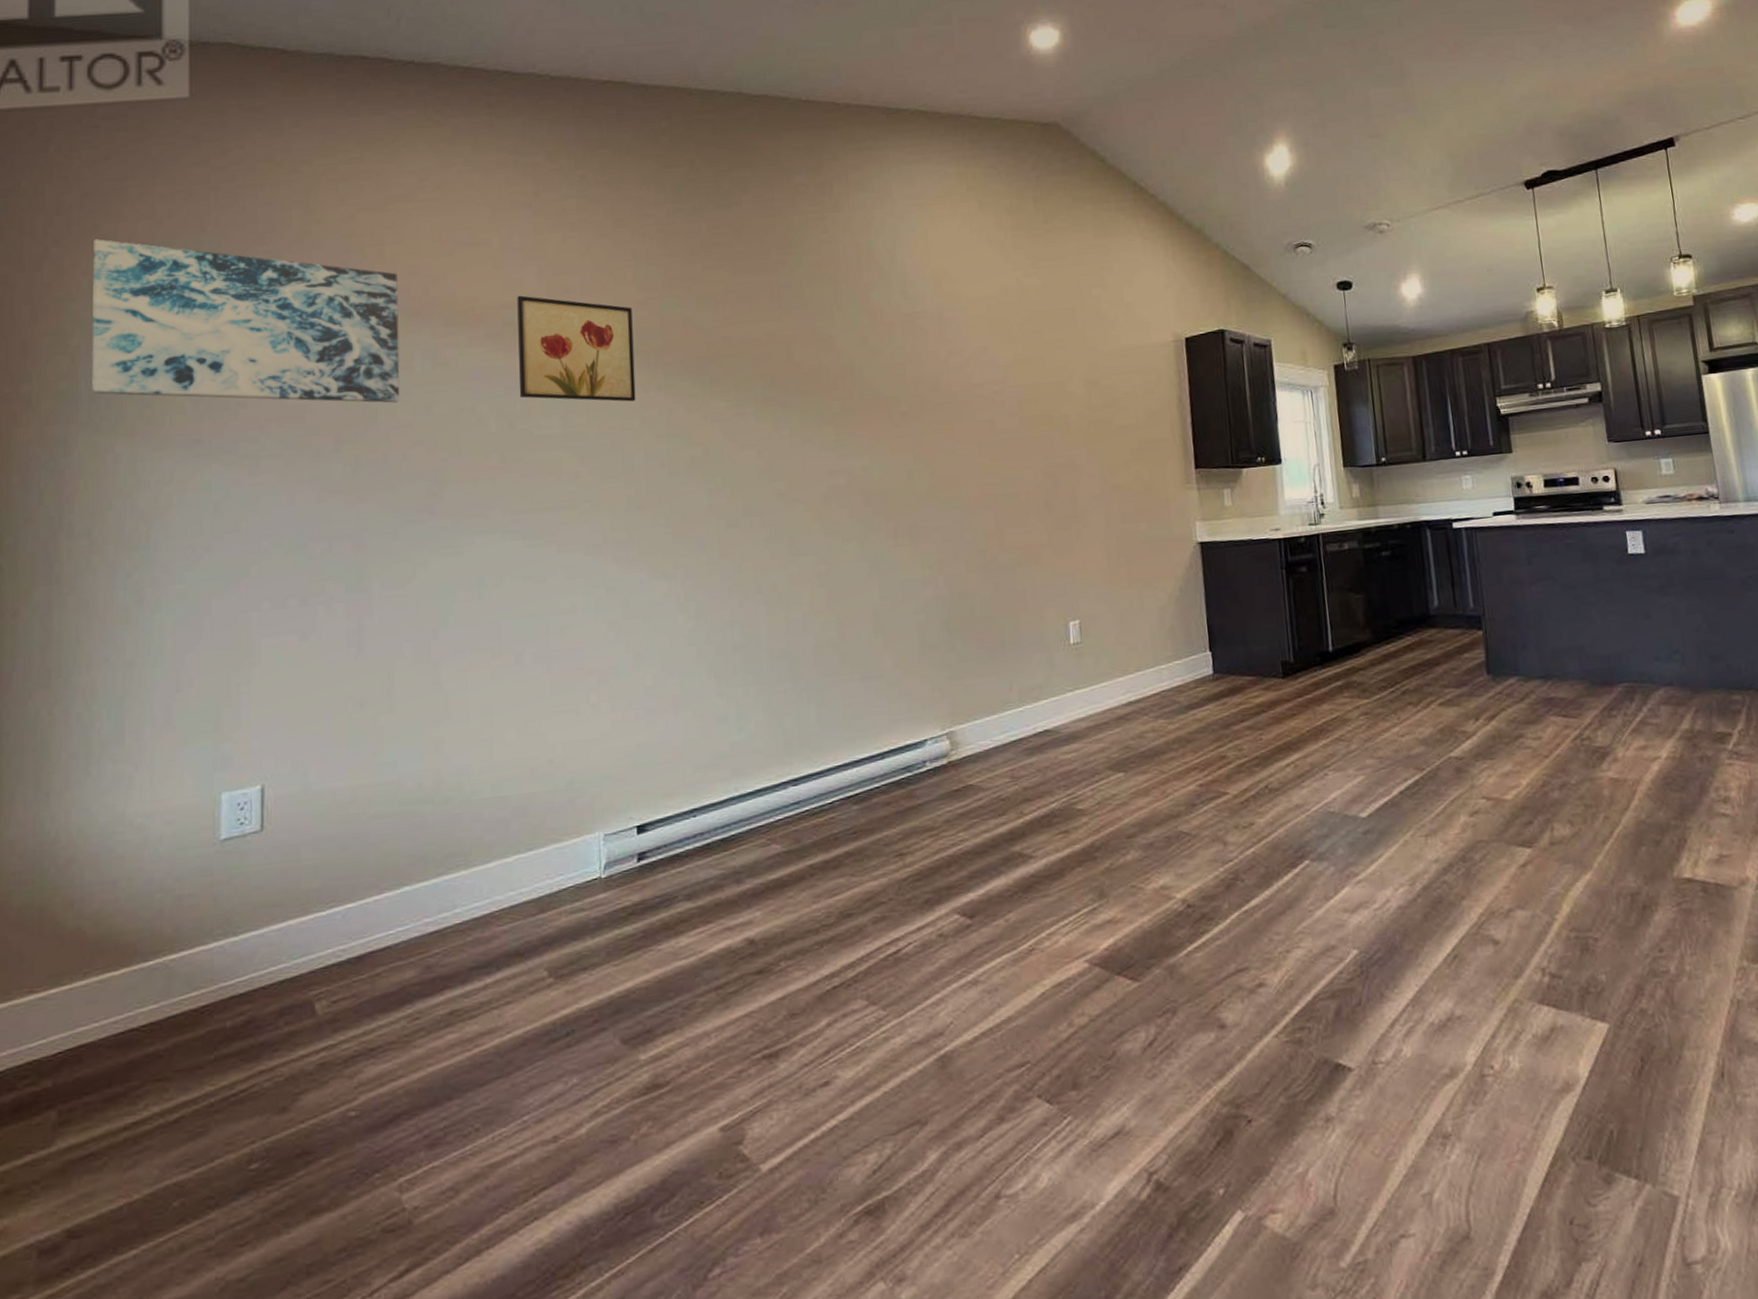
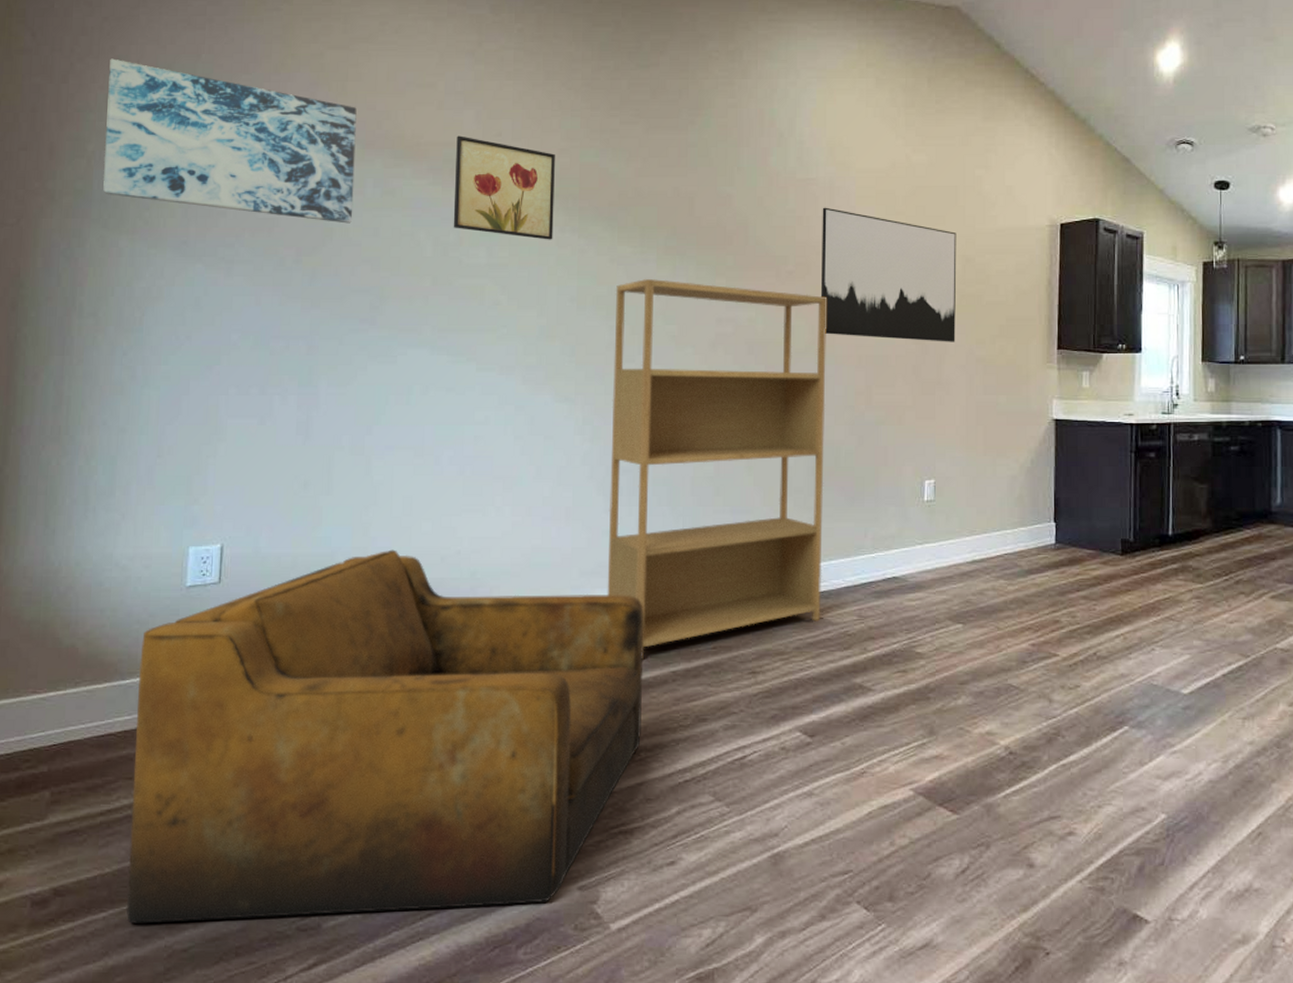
armchair: none [163,766,780,1258] -> present [126,549,644,924]
bookshelf: none [711,433,970,856] -> present [607,278,826,660]
wall art: none [932,341,1088,477] -> present [820,207,957,342]

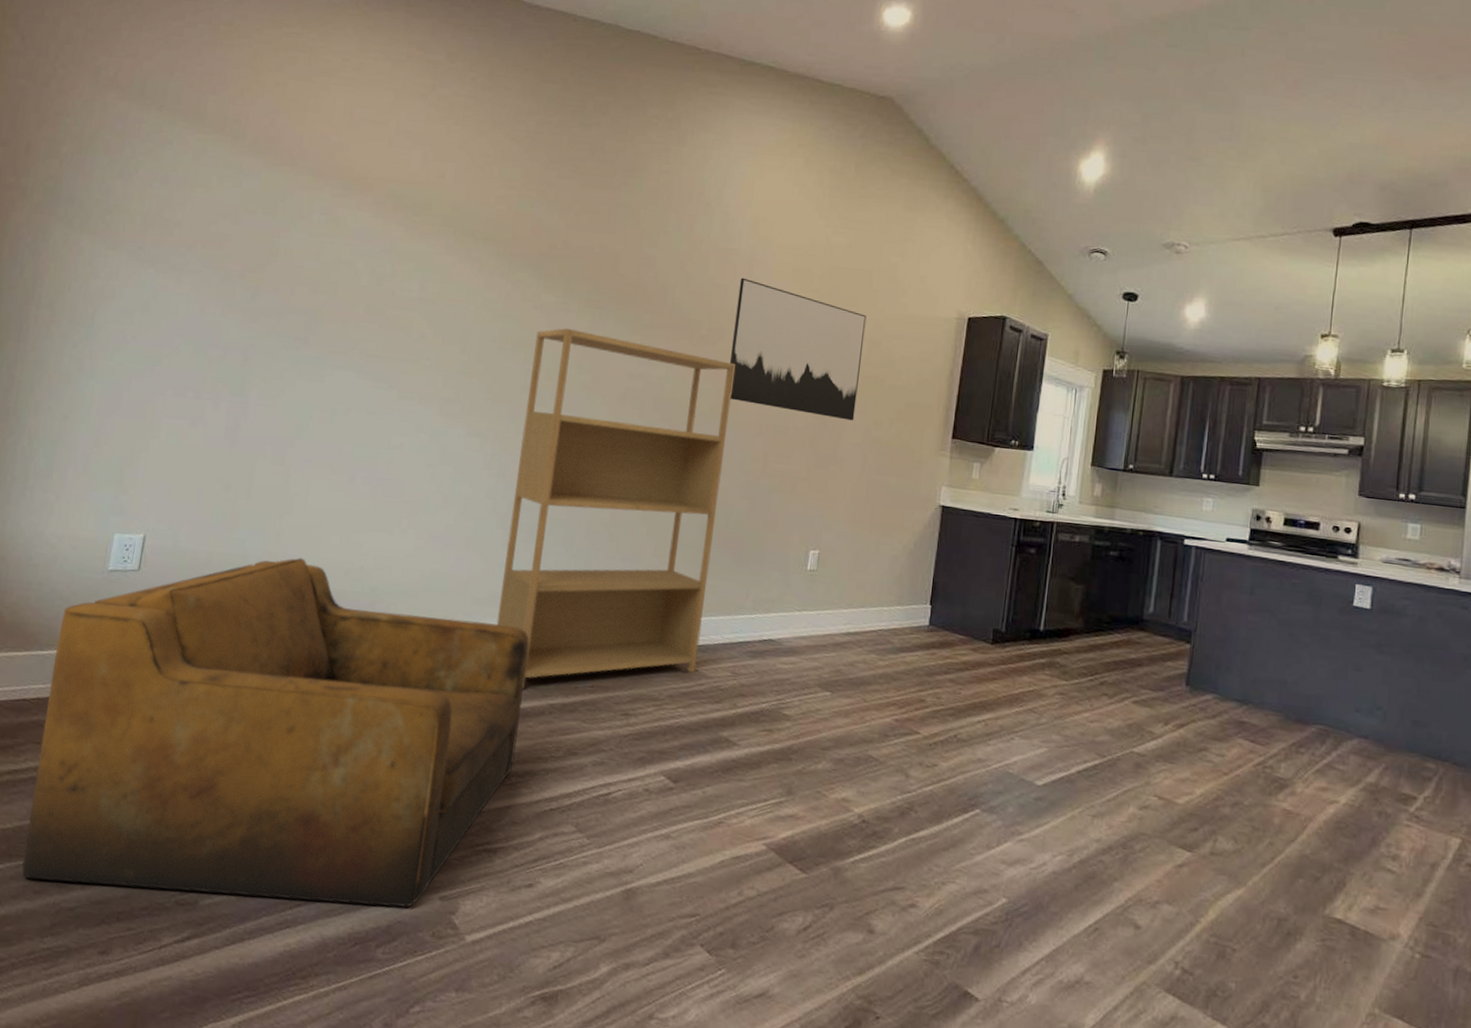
wall art: present [103,58,357,224] -> none [71,68,312,246]
wall art: present [453,135,555,240] -> none [390,173,493,282]

